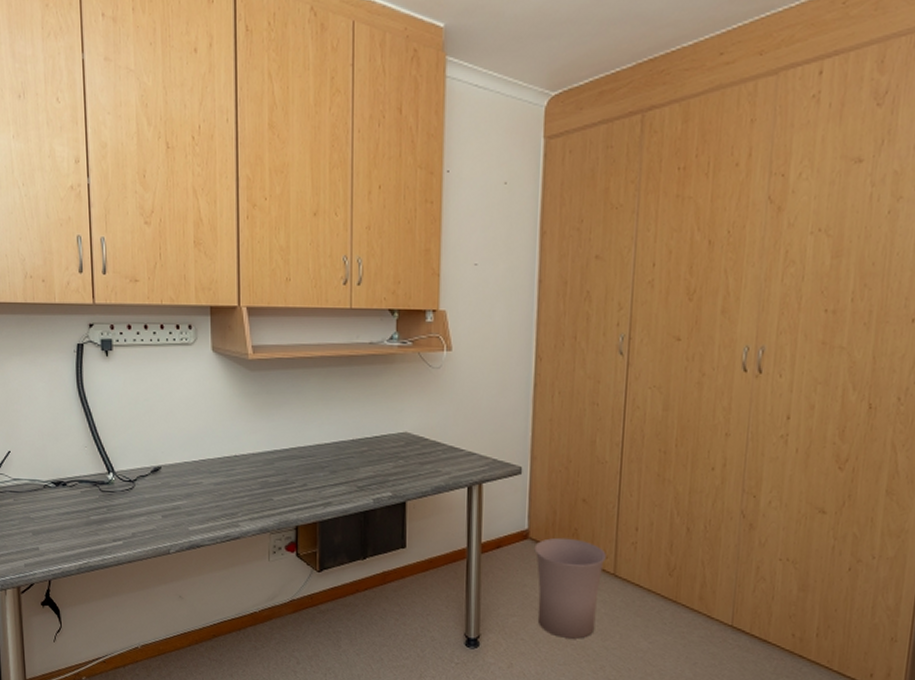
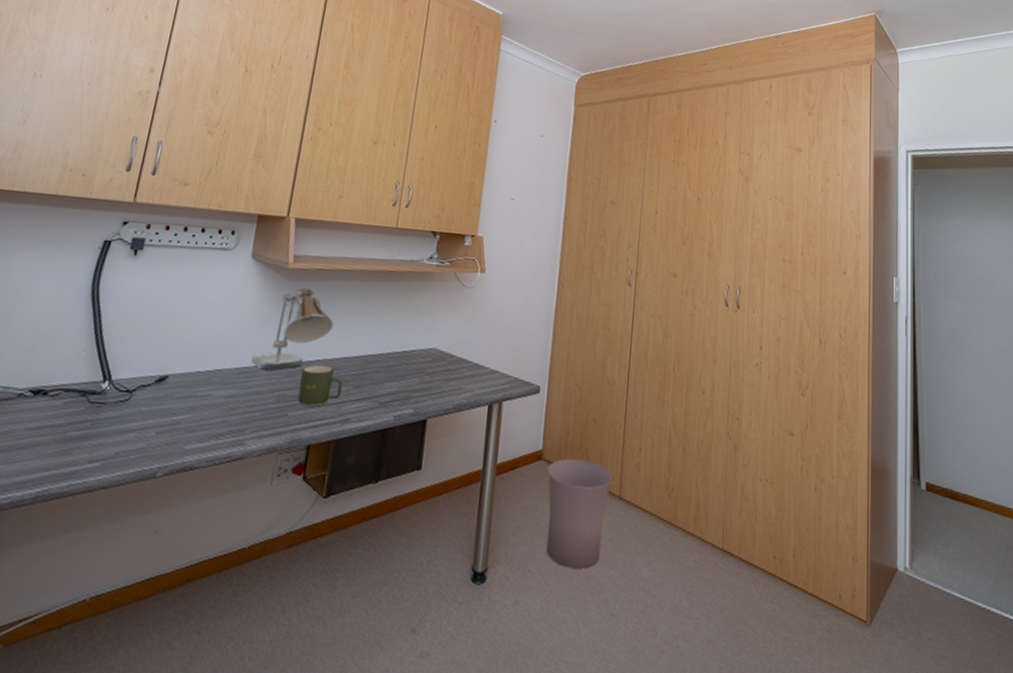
desk lamp: none [230,377,302,459] -> present [250,287,334,371]
mug: none [278,452,320,492] -> present [297,364,343,407]

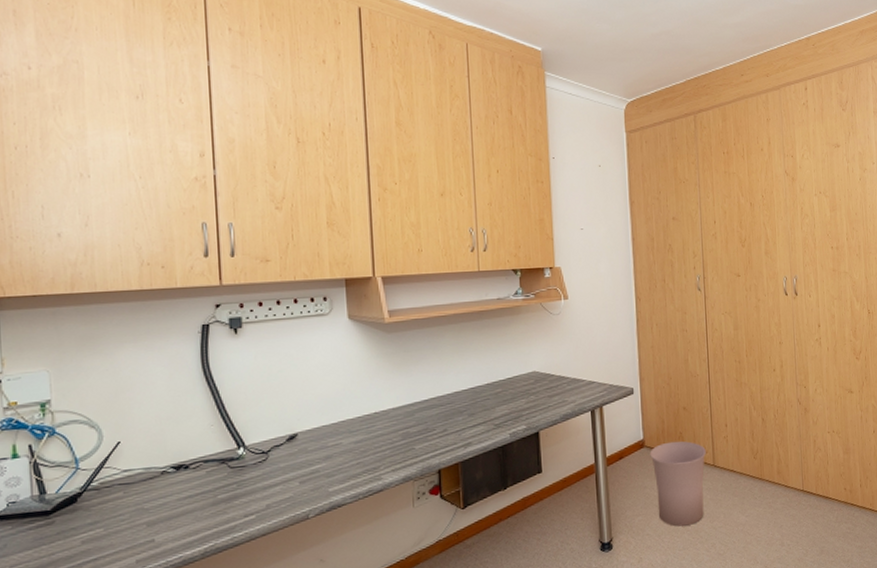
desk lamp: present [250,287,334,371] -> none [370,337,439,415]
mug: present [297,364,343,407] -> none [418,401,459,439]

